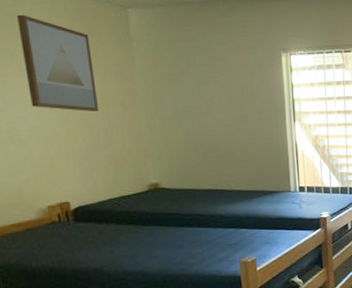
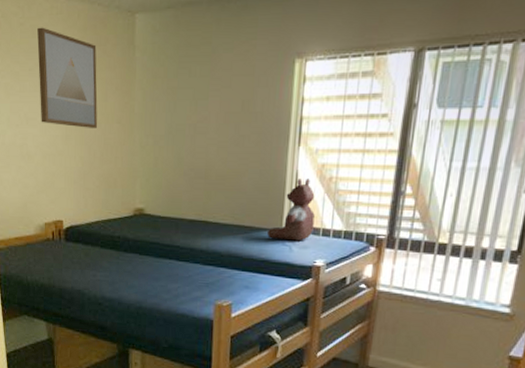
stuffed bear: none [279,148,316,200] -> present [267,178,315,241]

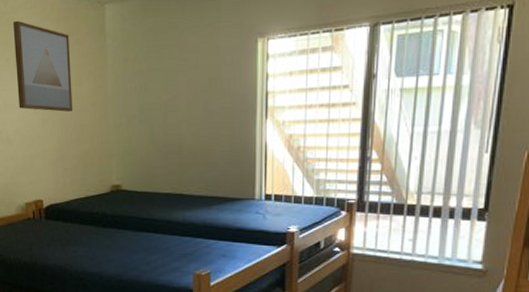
stuffed bear: present [267,178,315,241] -> none [241,149,285,209]

